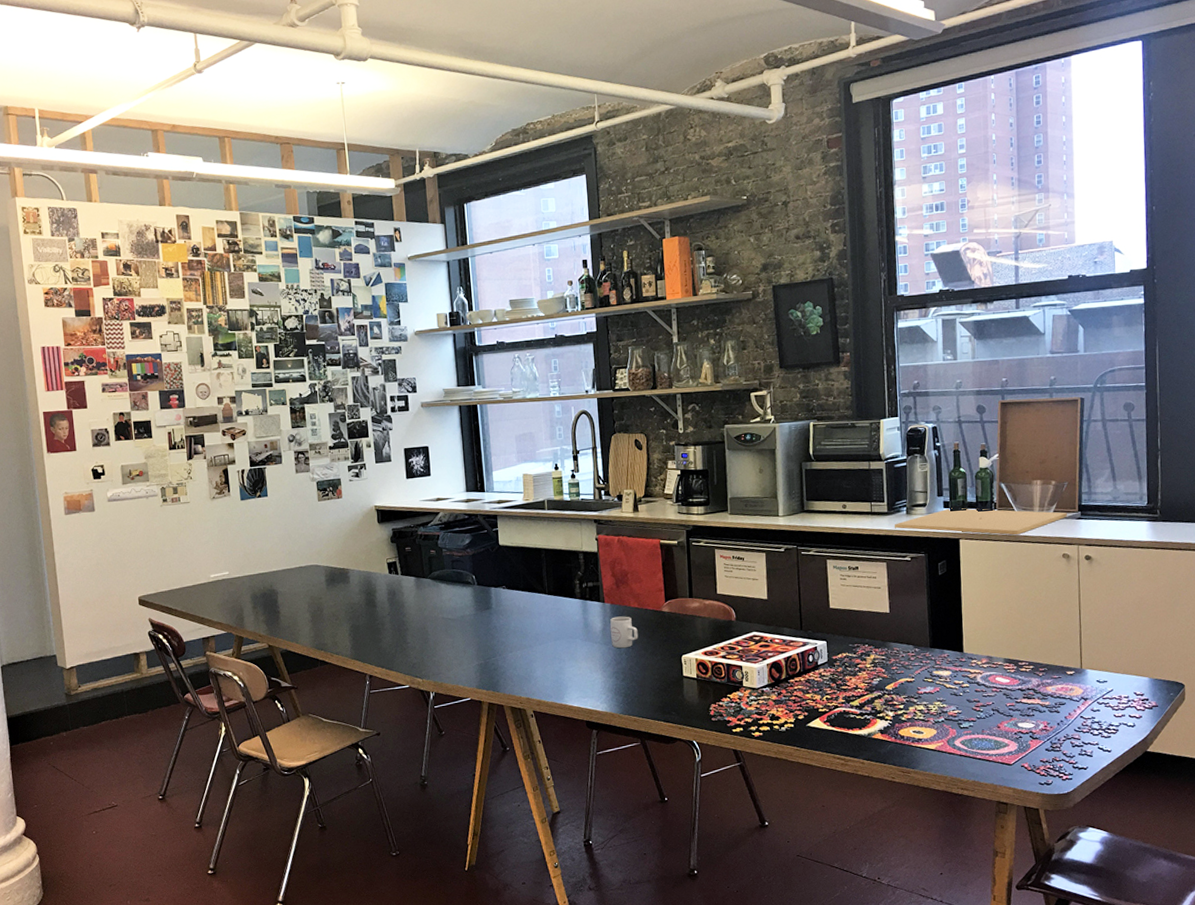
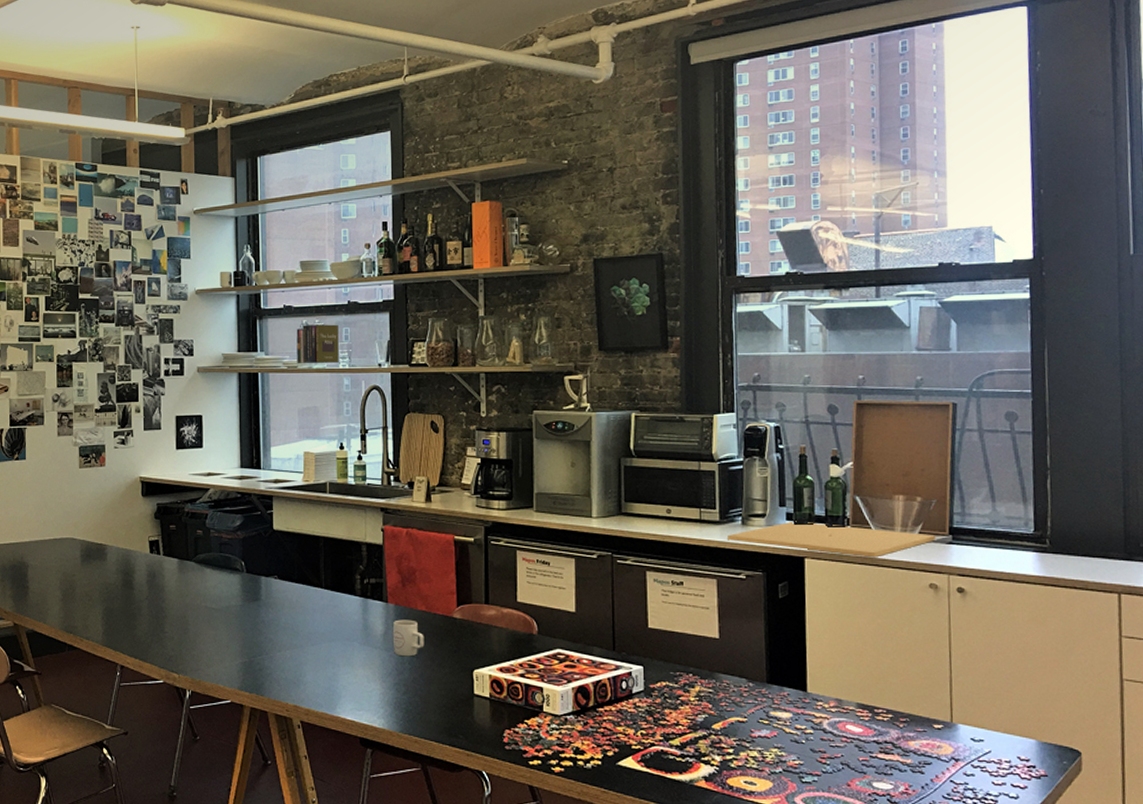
books: none [509,356,550,394] -> present [296,324,339,364]

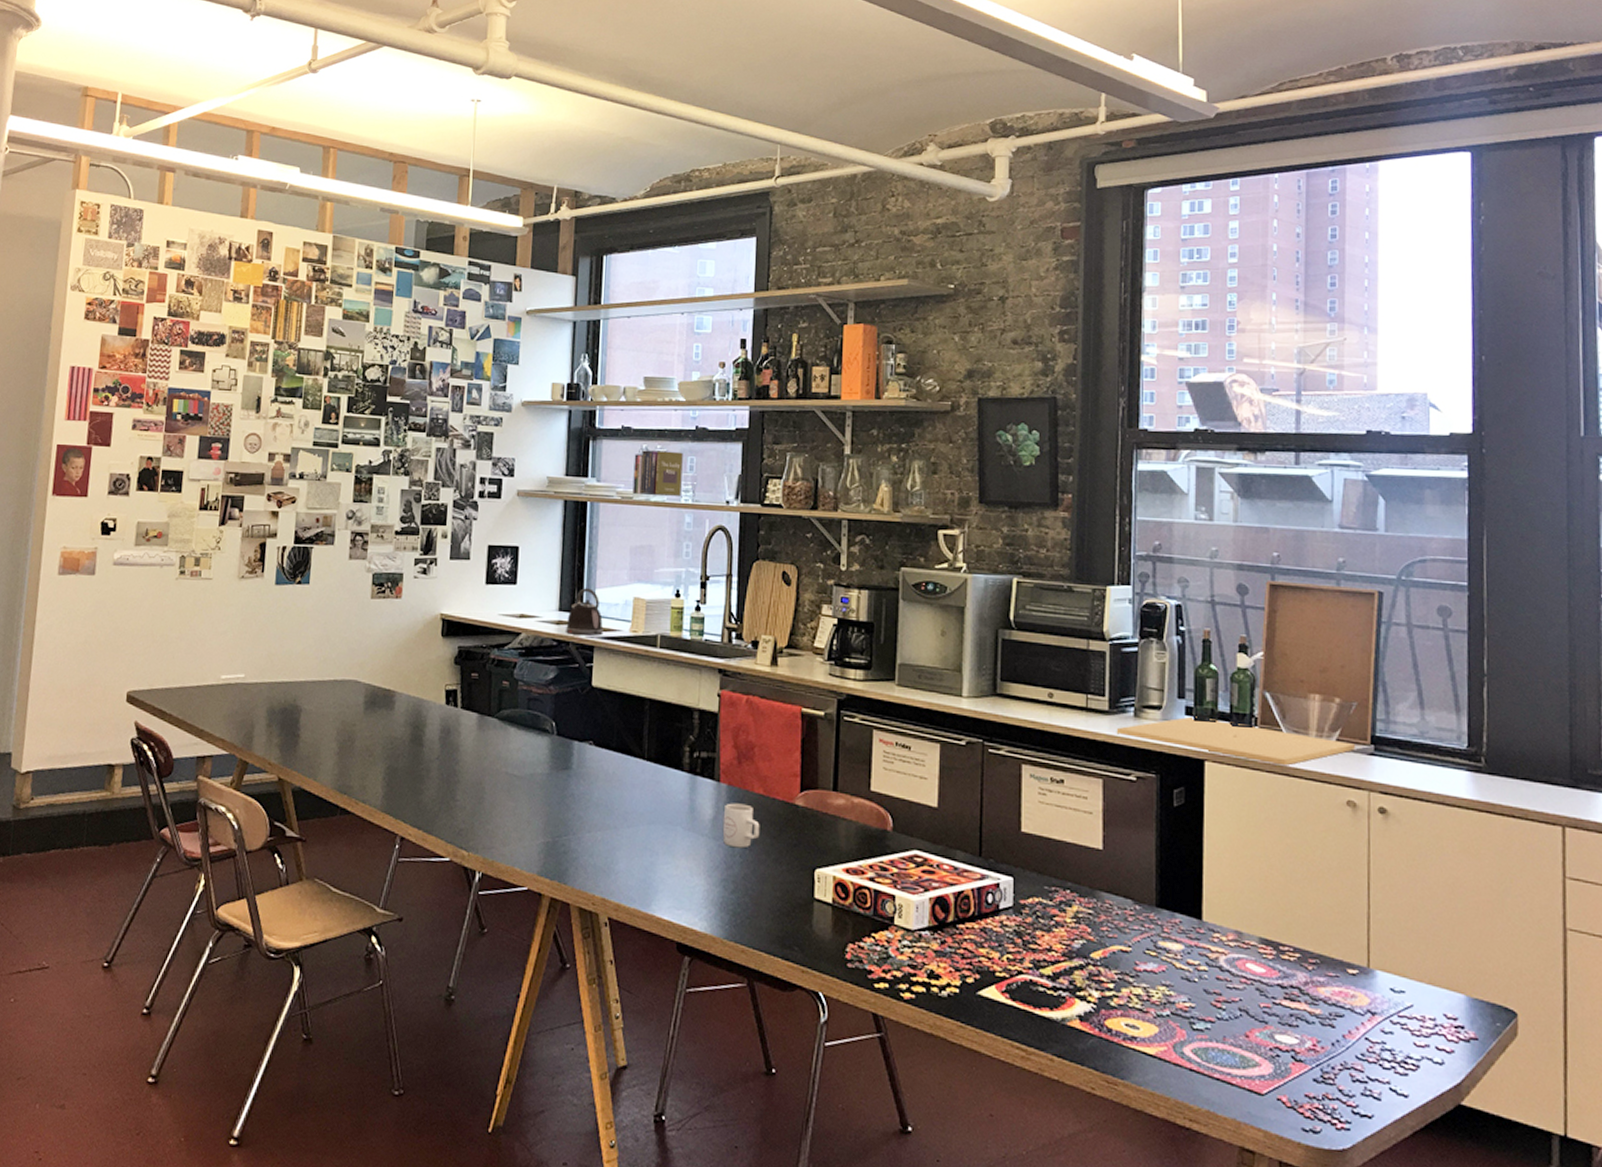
kettle: none [248,447,280,487] -> present [566,588,604,636]

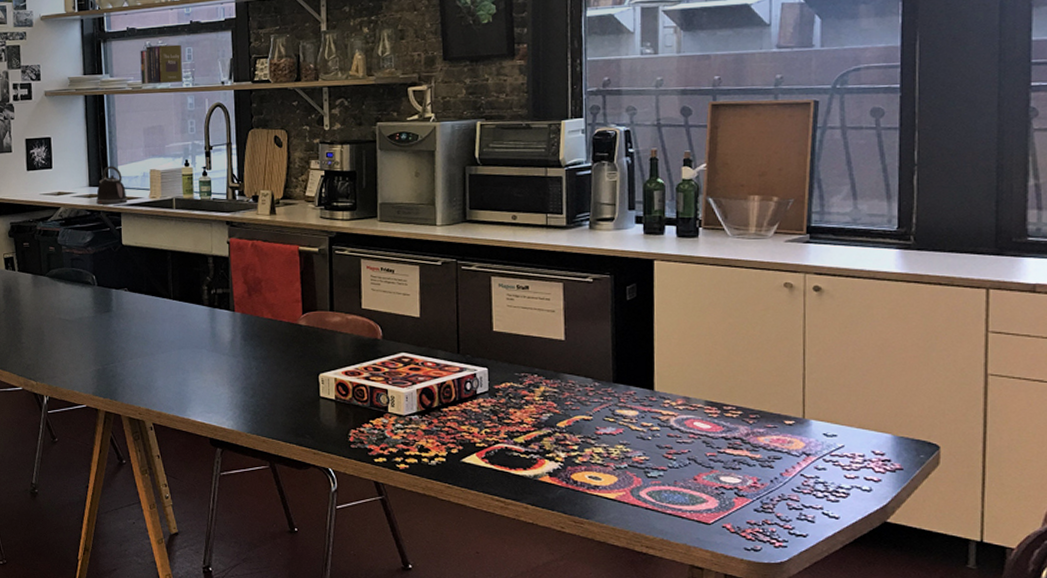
mug: present [722,803,760,849] -> none [239,327,271,362]
cutting board: present [1117,716,1355,766] -> none [575,224,792,259]

